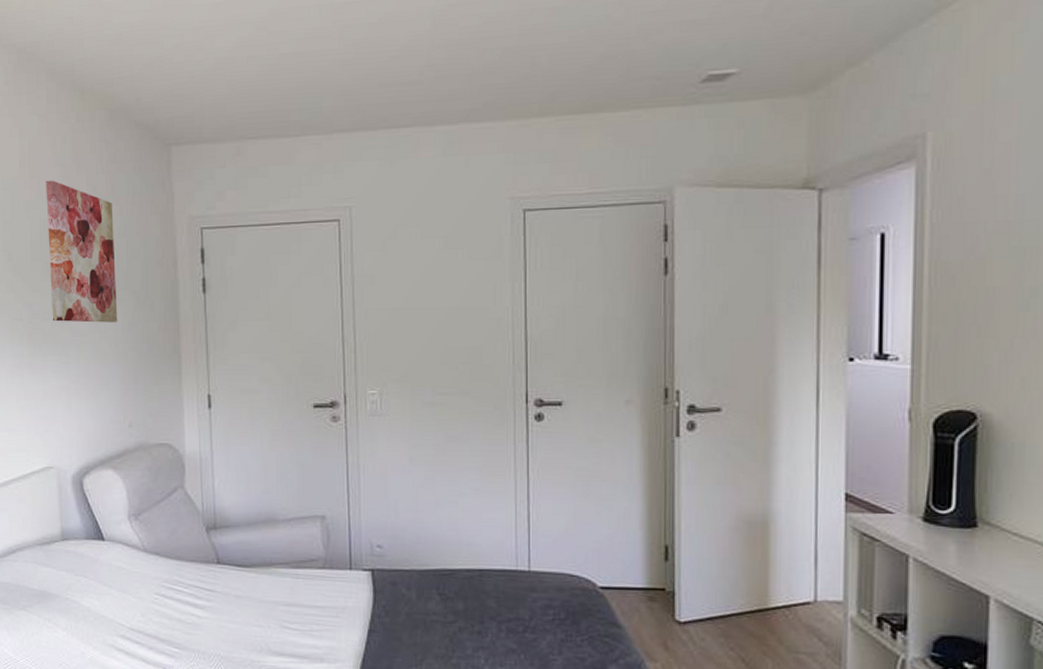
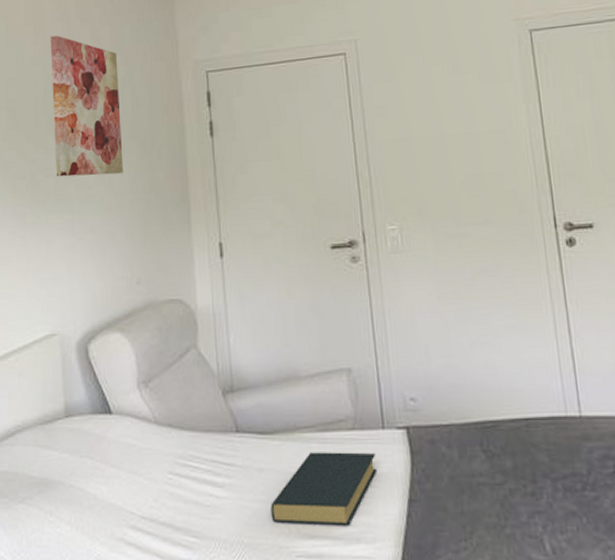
hardback book: none [246,585,343,648] -> present [271,452,378,527]

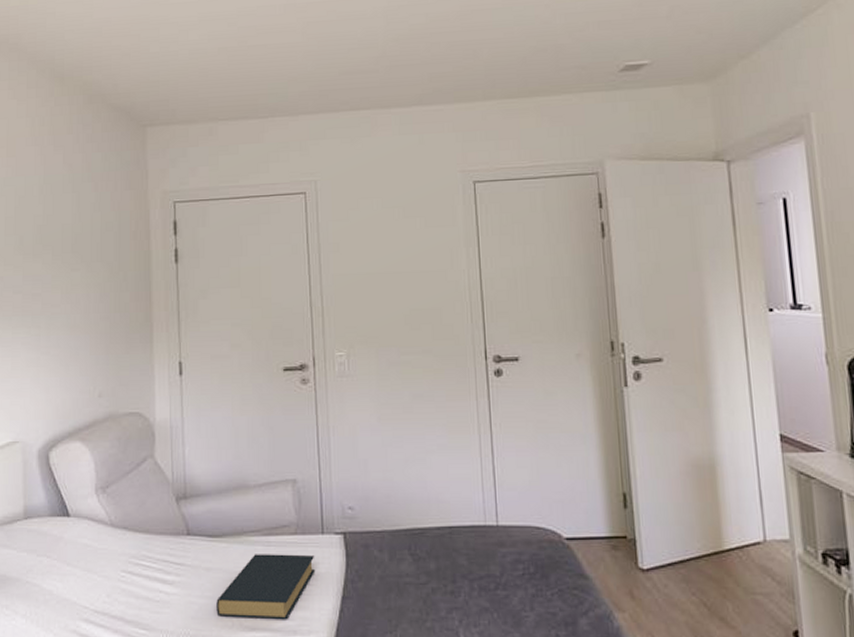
wall art: present [50,35,124,177] -> none [22,159,90,294]

